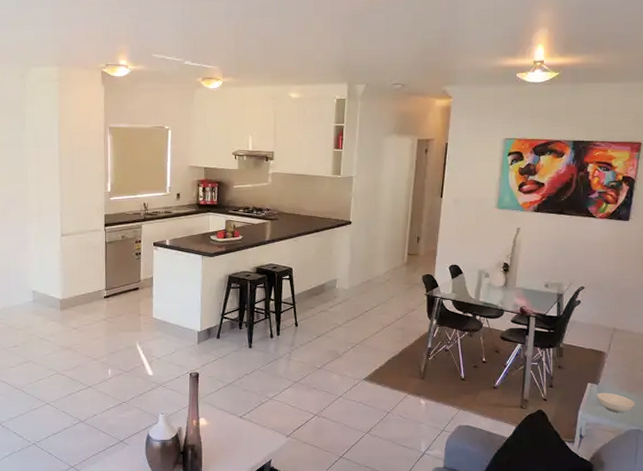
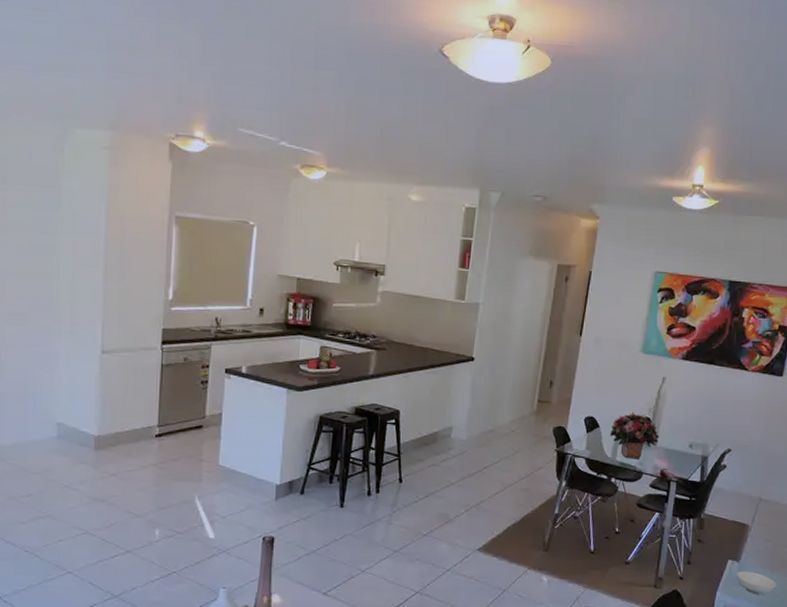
bouquet: none [473,259,517,299] -> present [610,412,659,459]

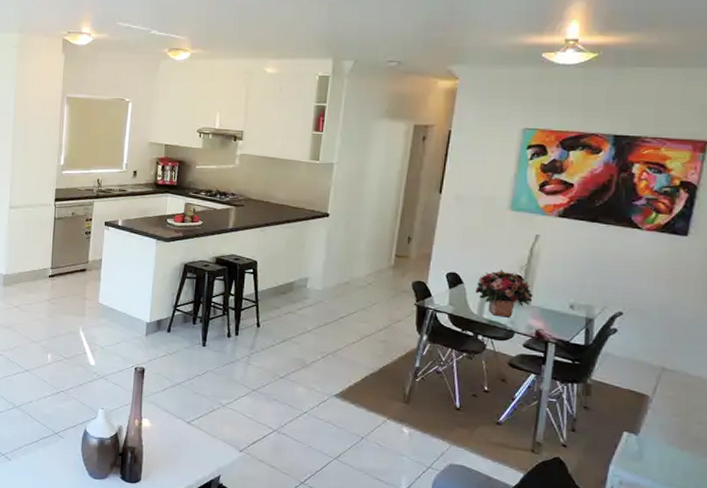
bowl: present [736,571,777,594] -> none [635,445,689,475]

